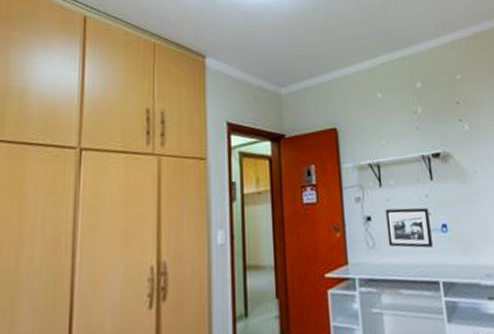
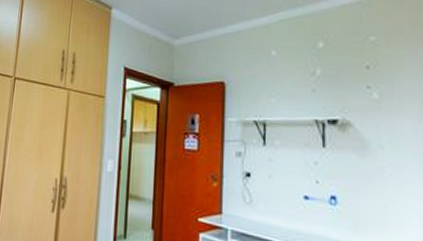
picture frame: present [385,208,434,248] -> none [266,169,318,217]

